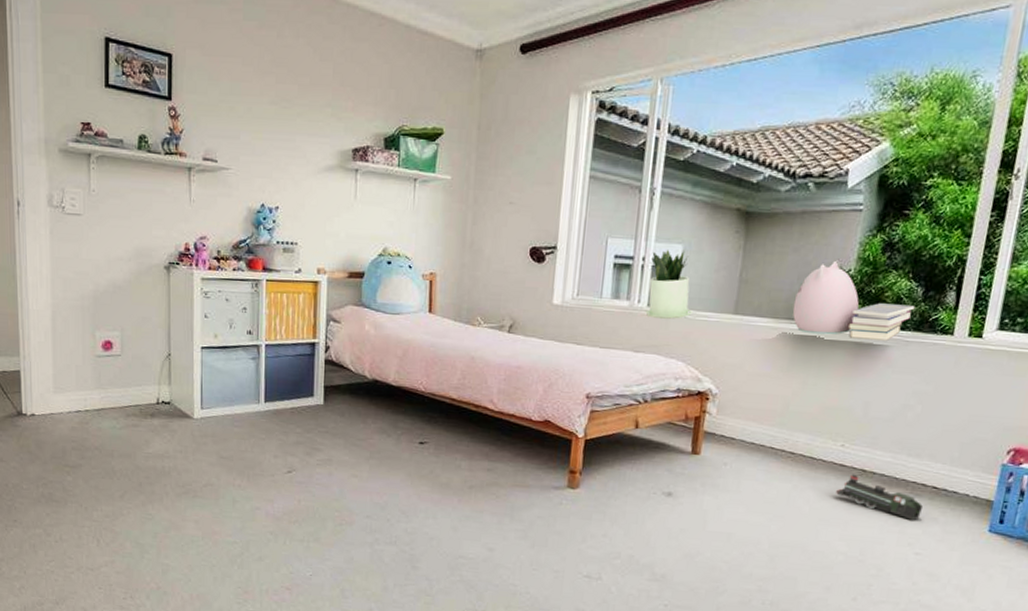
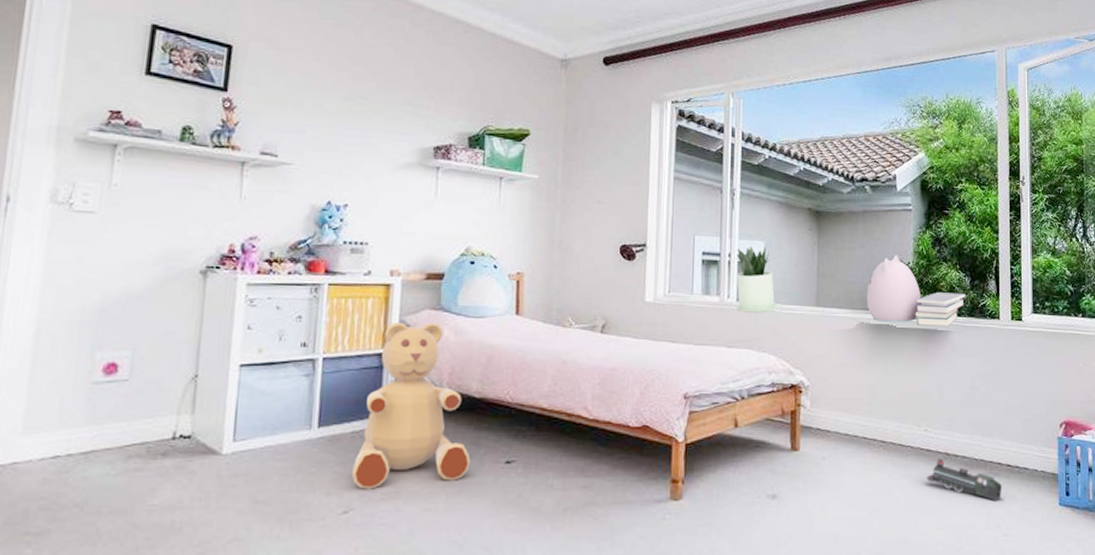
teddy bear: none [292,315,389,456] -> present [351,321,471,489]

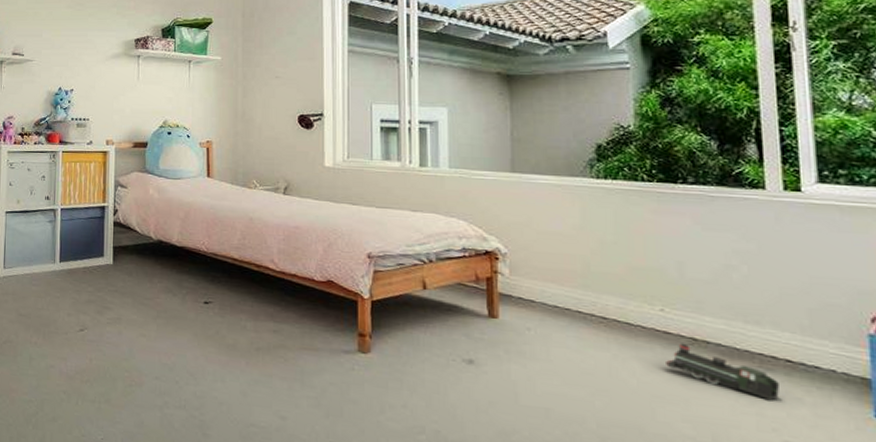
teddy bear: present [351,321,471,489] -> none [84,181,175,314]
planter: present [735,245,778,313] -> none [417,112,467,178]
plush toy: present [866,254,922,323] -> none [573,117,649,191]
books: present [914,292,966,328] -> none [639,158,712,197]

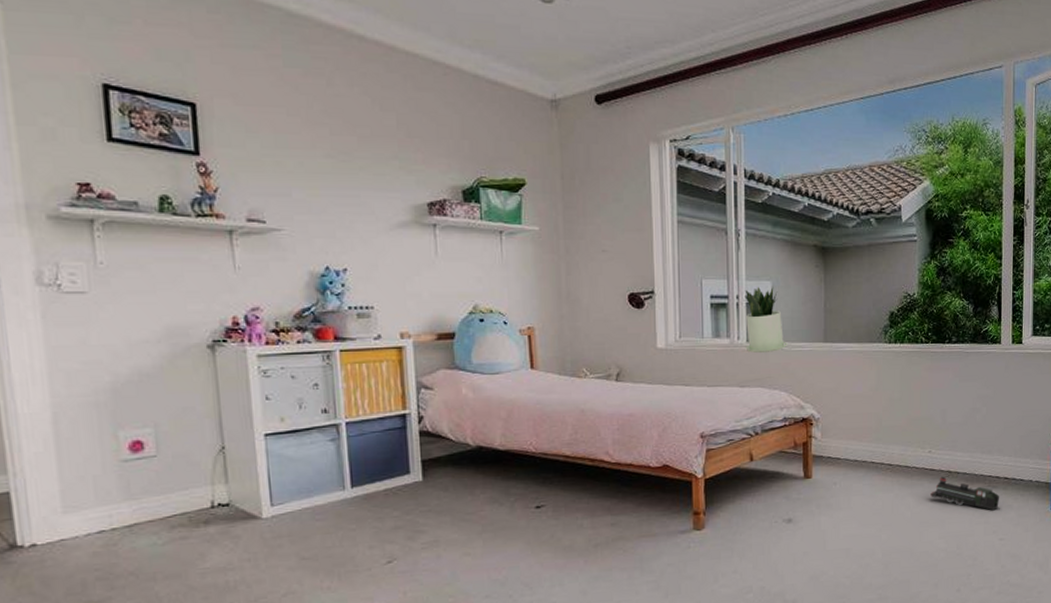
planter: none [417,112,467,178] -> present [745,286,788,353]

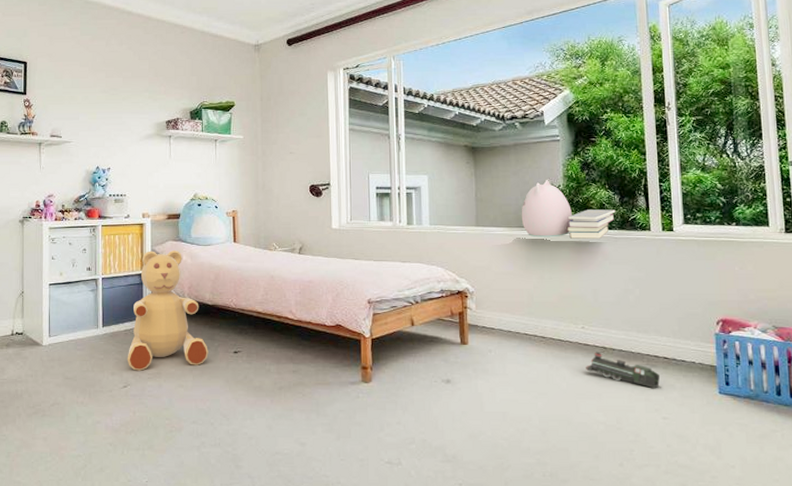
teddy bear: none [390,380,502,541] -> present [127,249,208,371]
planter: present [745,286,788,353] -> none [405,179,443,234]
plush toy: none [873,286,926,354] -> present [521,179,573,238]
books: none [919,321,969,355] -> present [566,209,616,240]

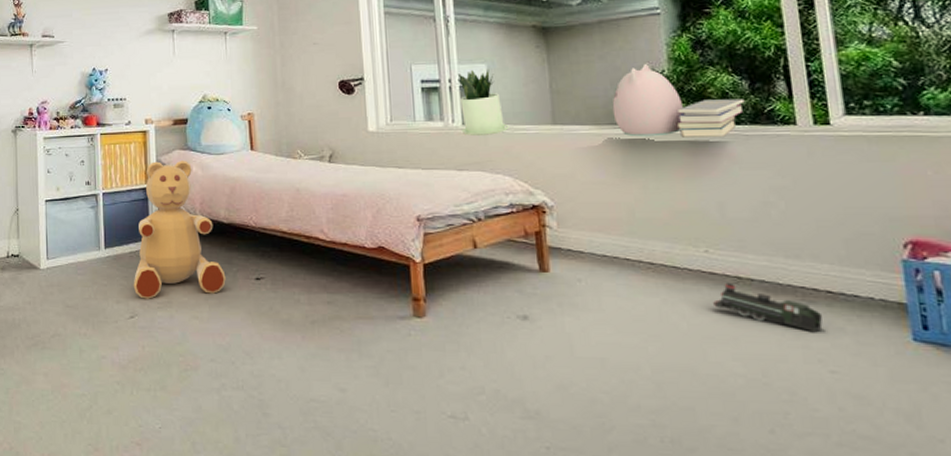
planter: none [405,179,443,234] -> present [457,68,509,136]

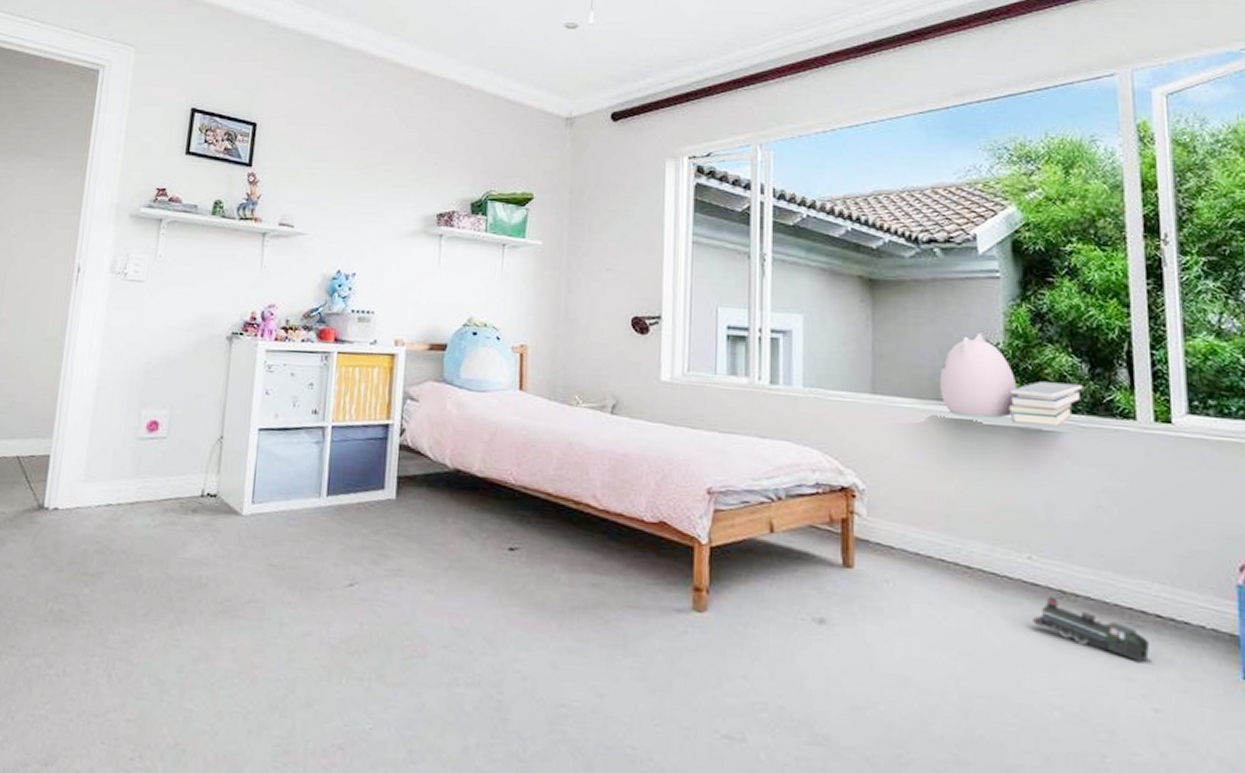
teddy bear: present [133,160,226,299] -> none [357,393,473,564]
planter: present [457,68,509,136] -> none [768,319,823,399]

